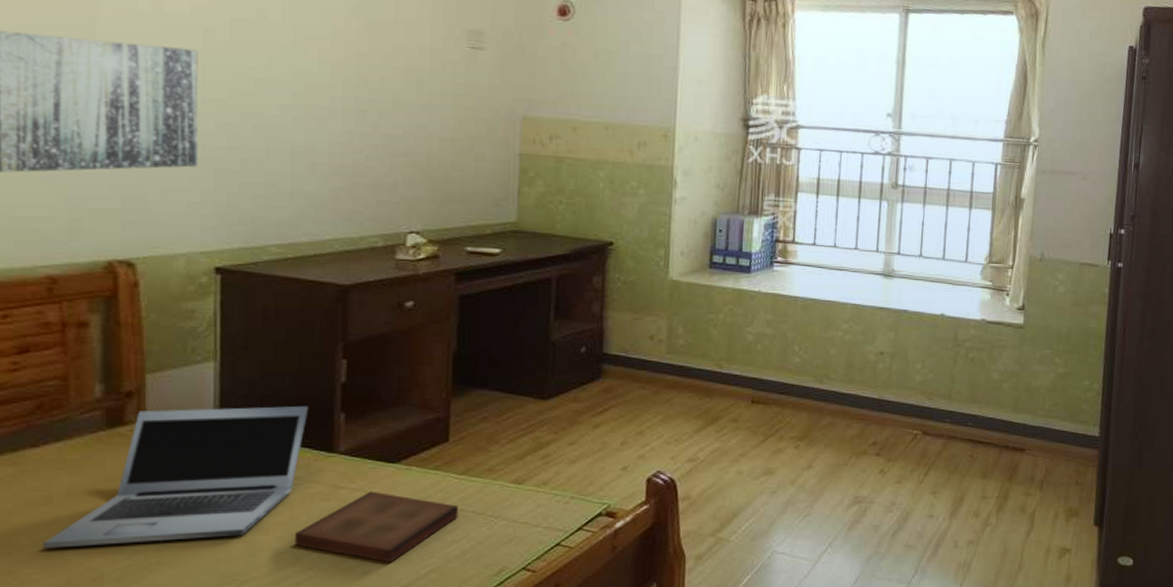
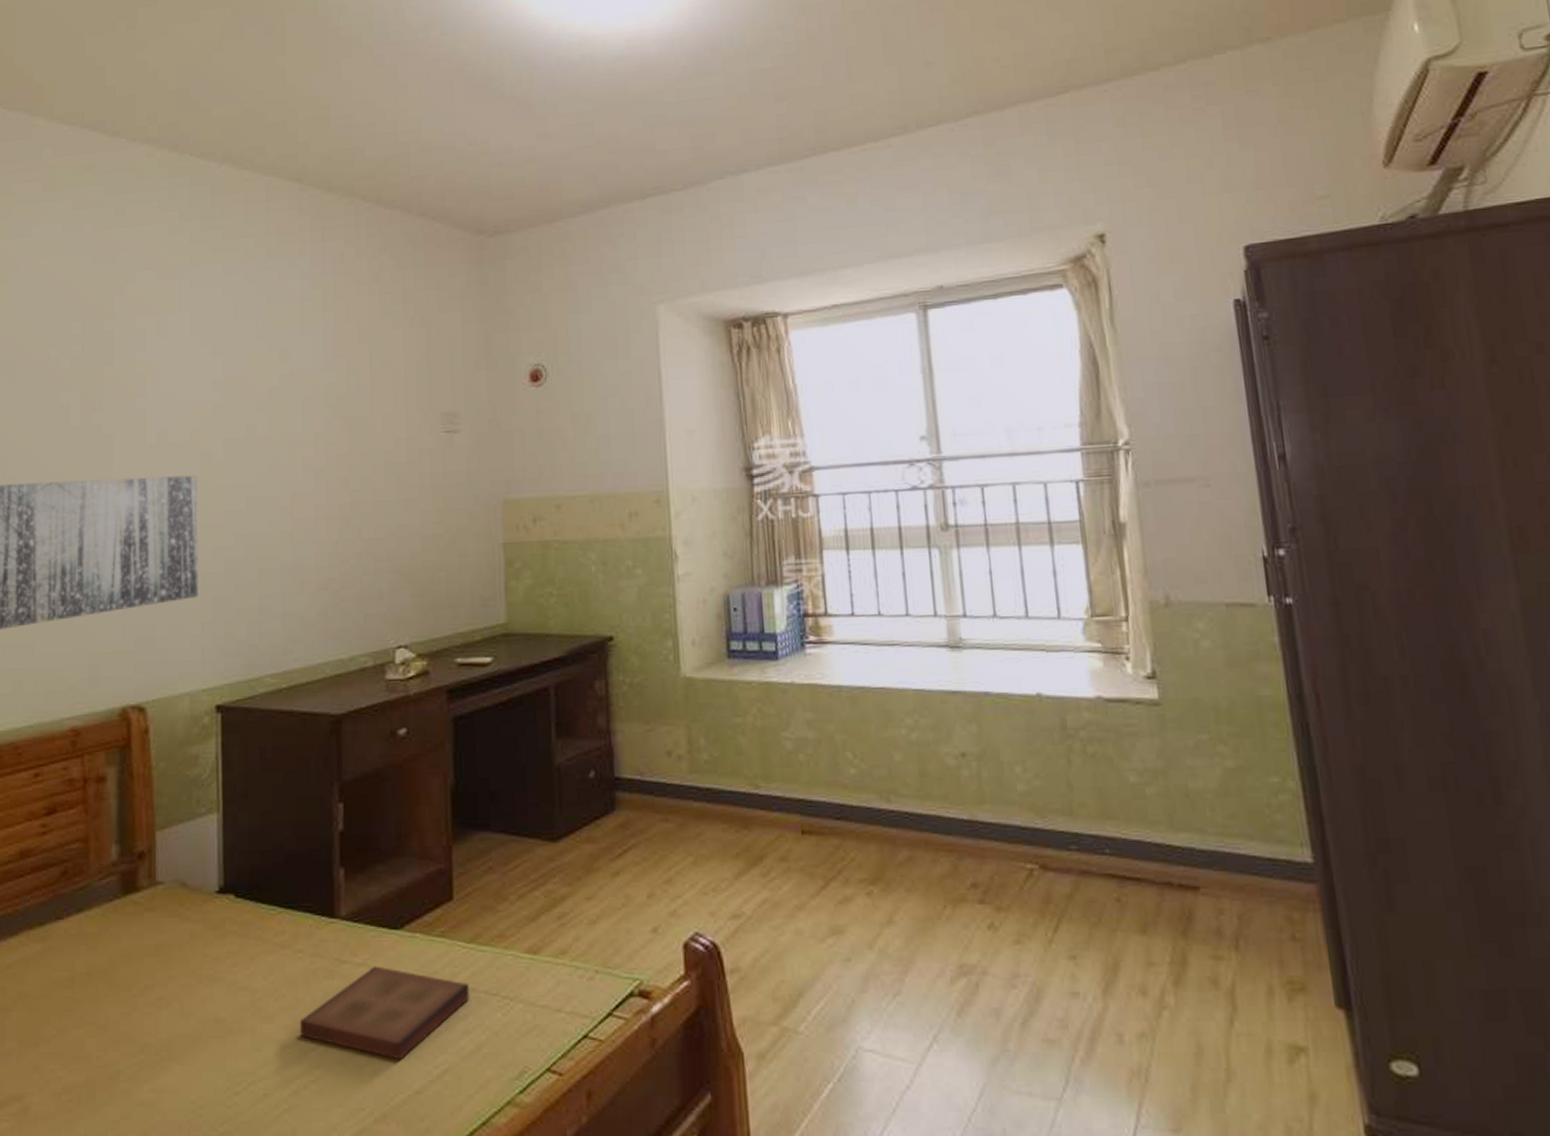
laptop: present [42,405,309,548] -> none [65,861,308,1039]

